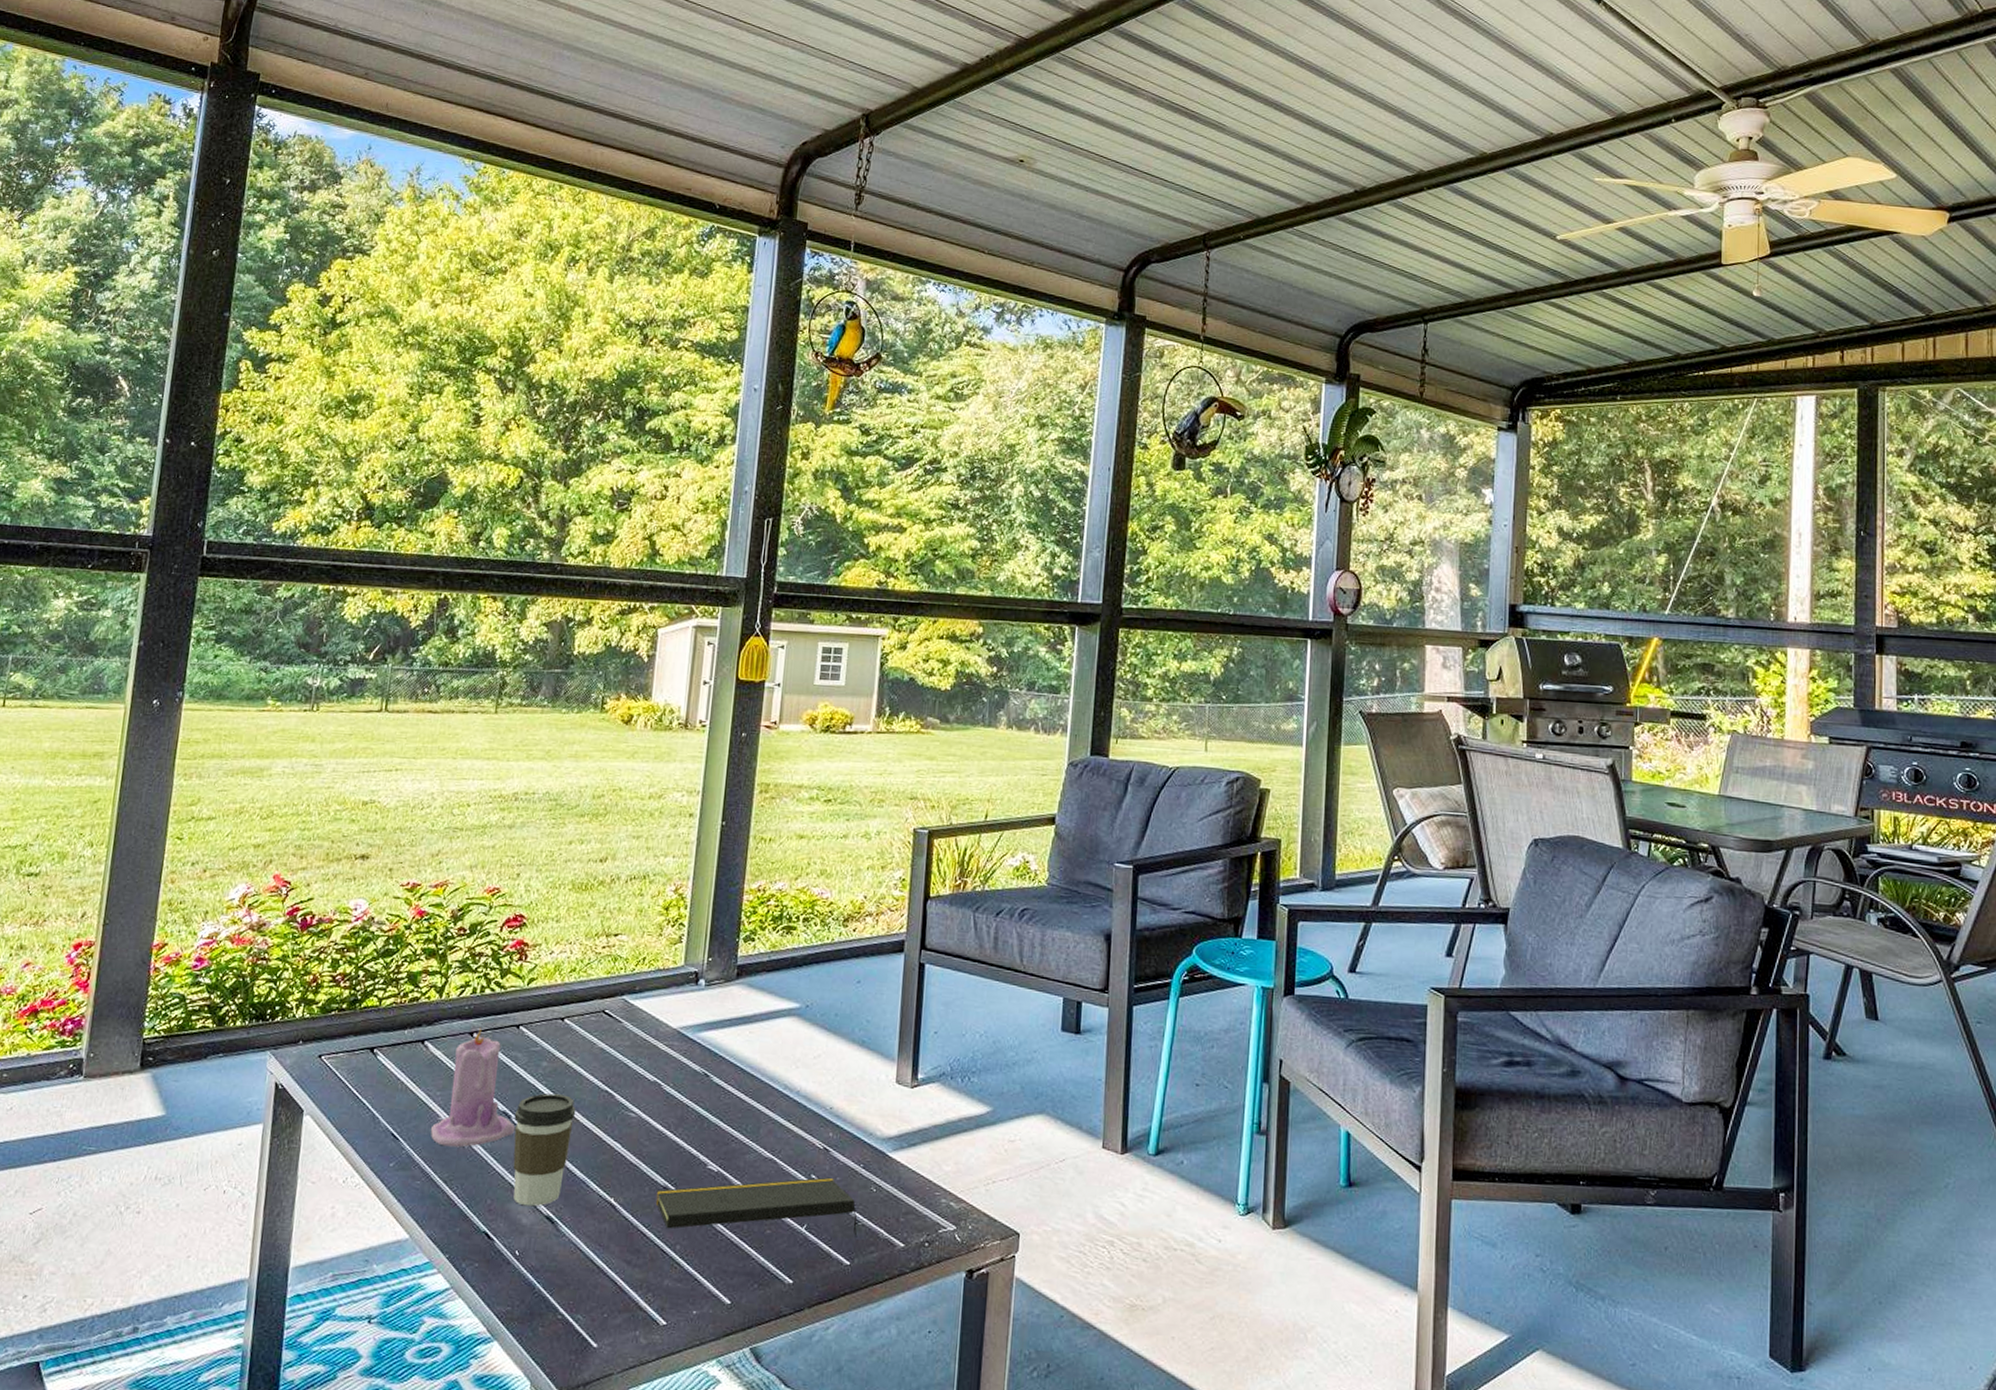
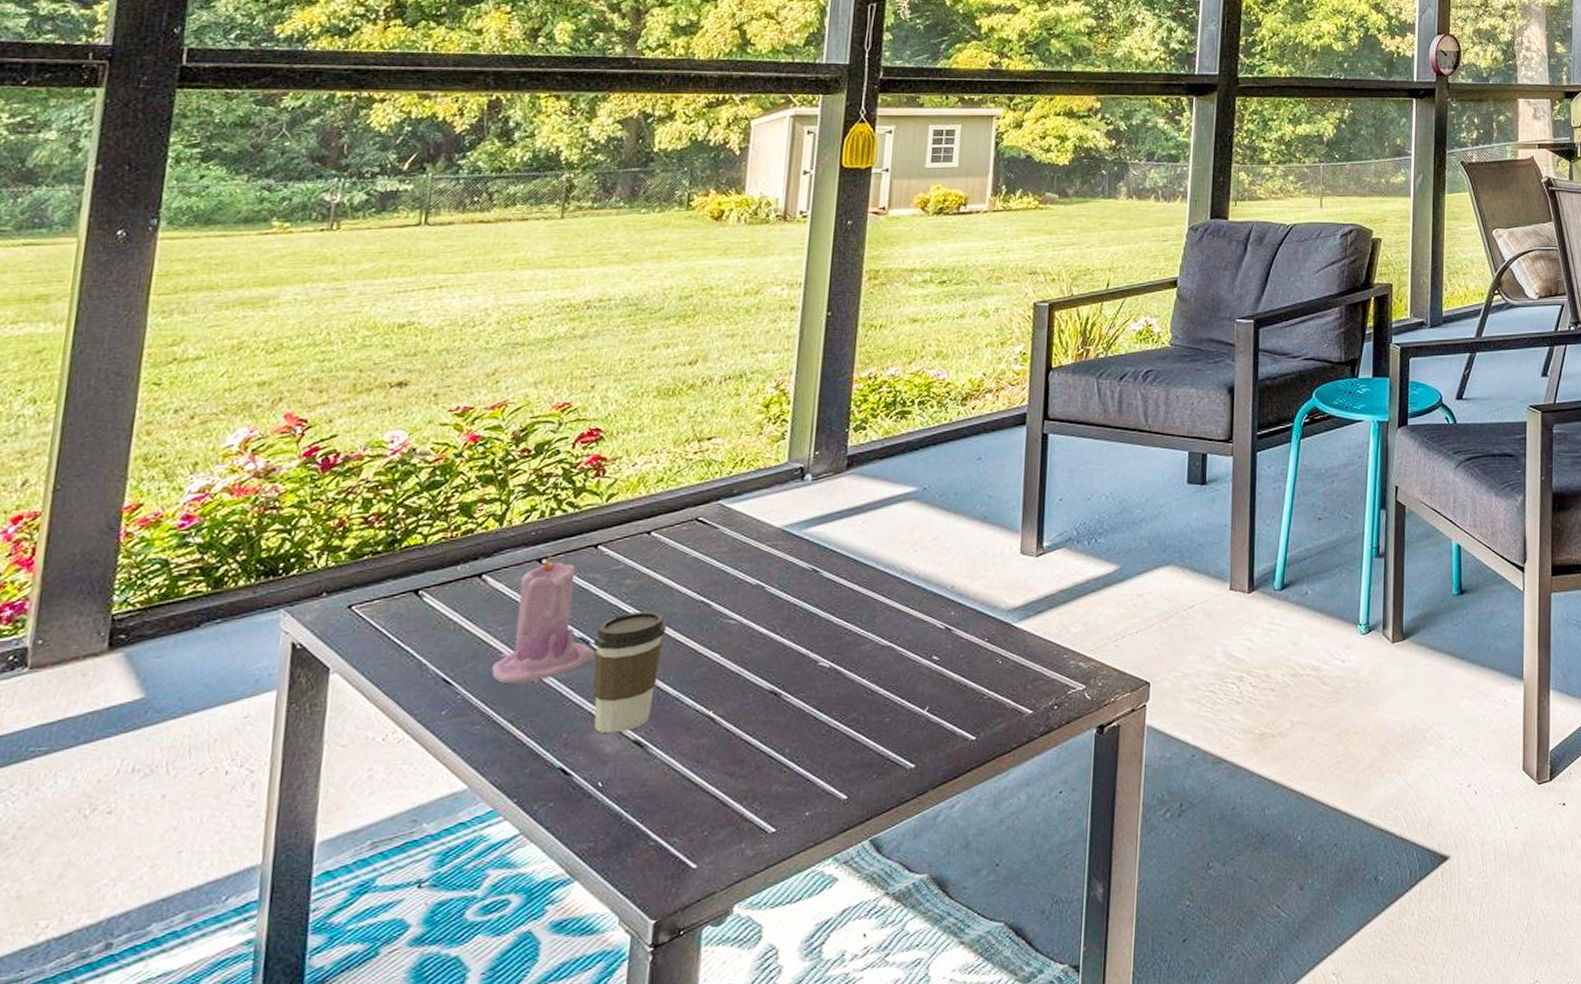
notepad: present [655,1177,858,1238] -> none [761,656,983,734]

